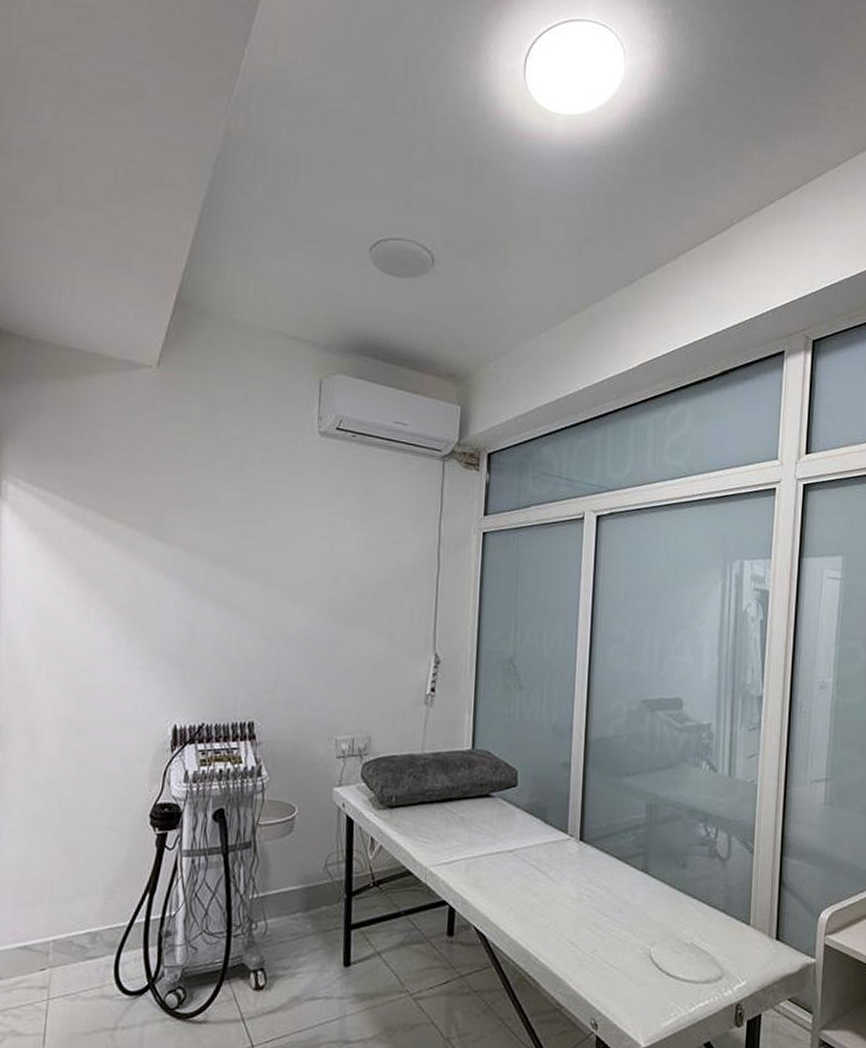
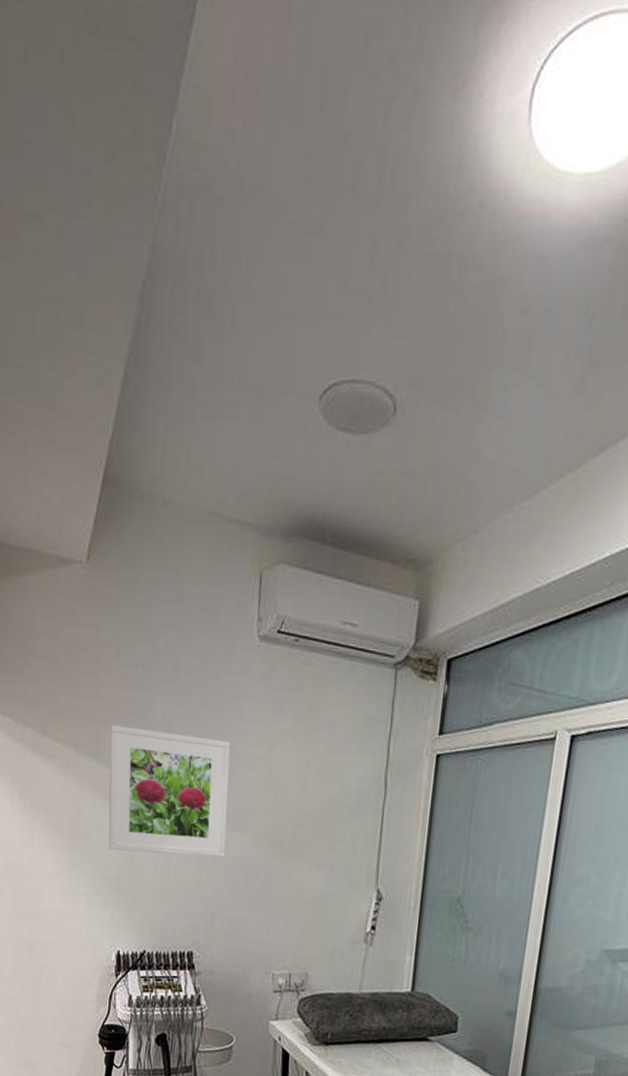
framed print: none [168,508,293,628] -> present [108,725,231,857]

